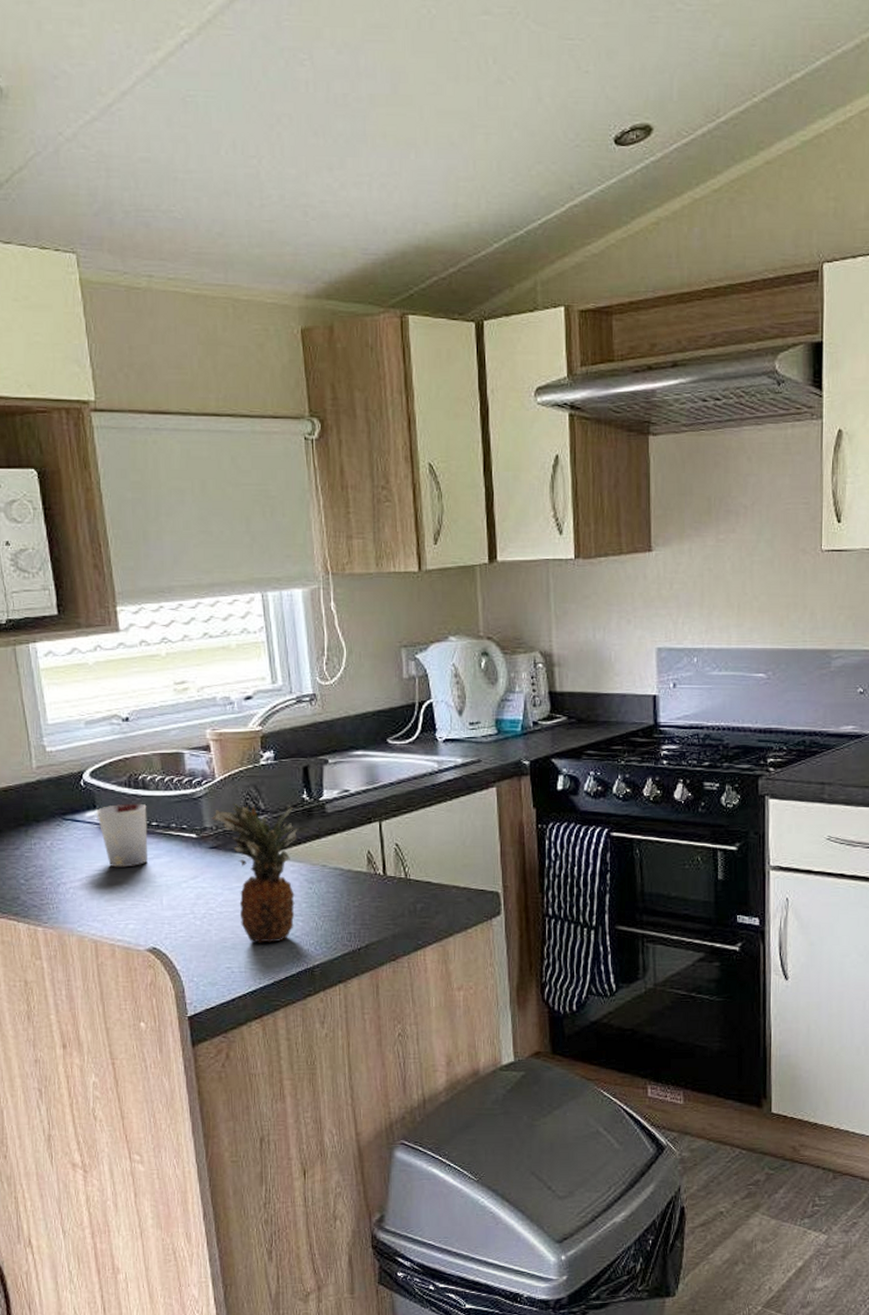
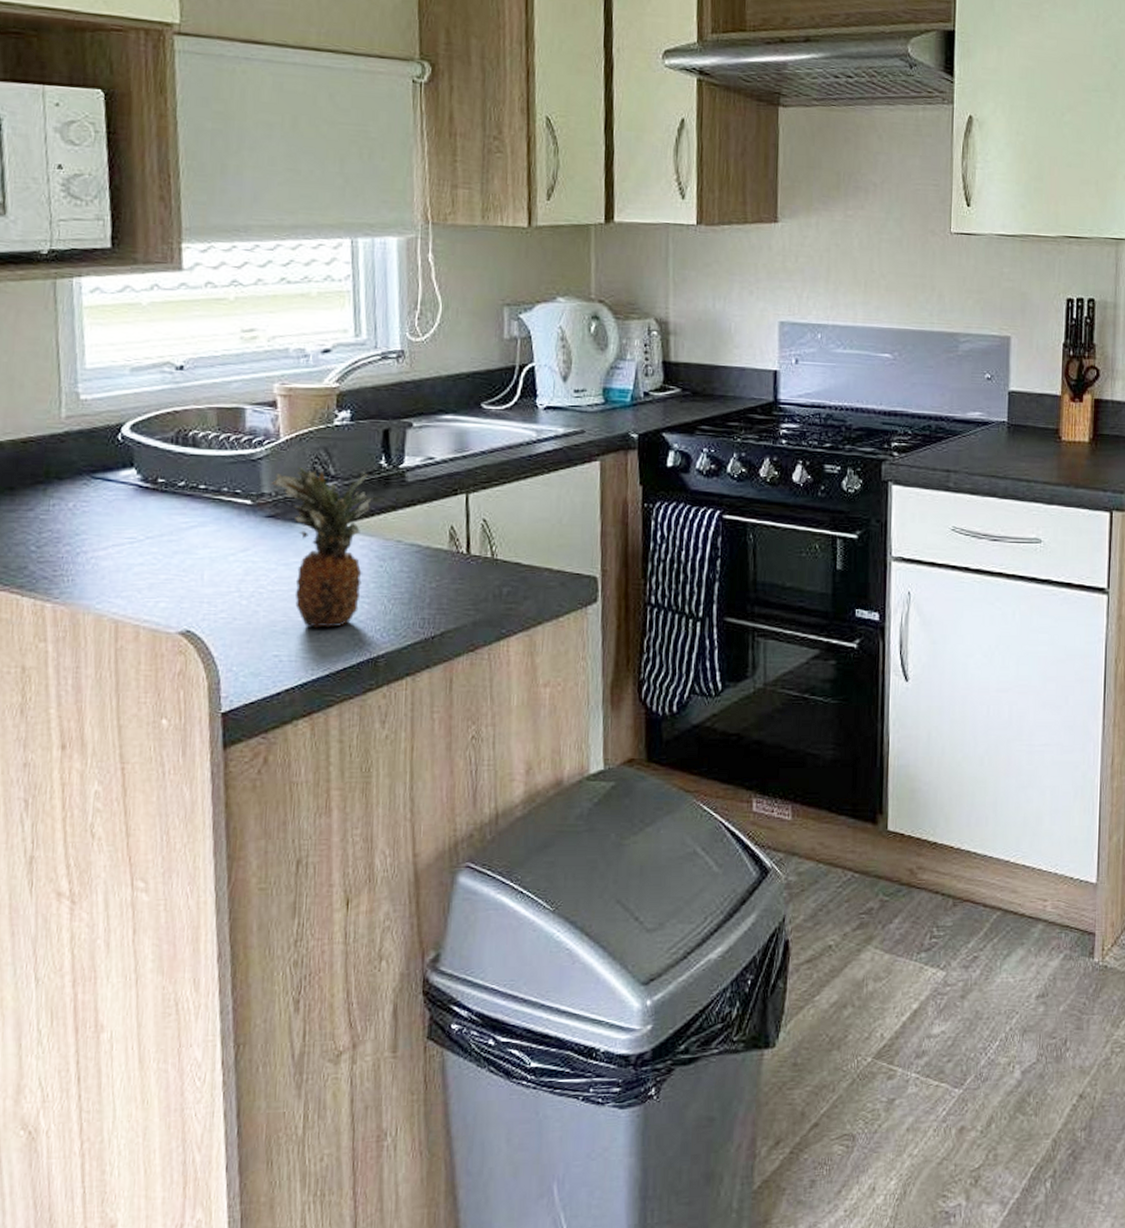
cup: present [96,803,149,868] -> none [133,462,195,536]

